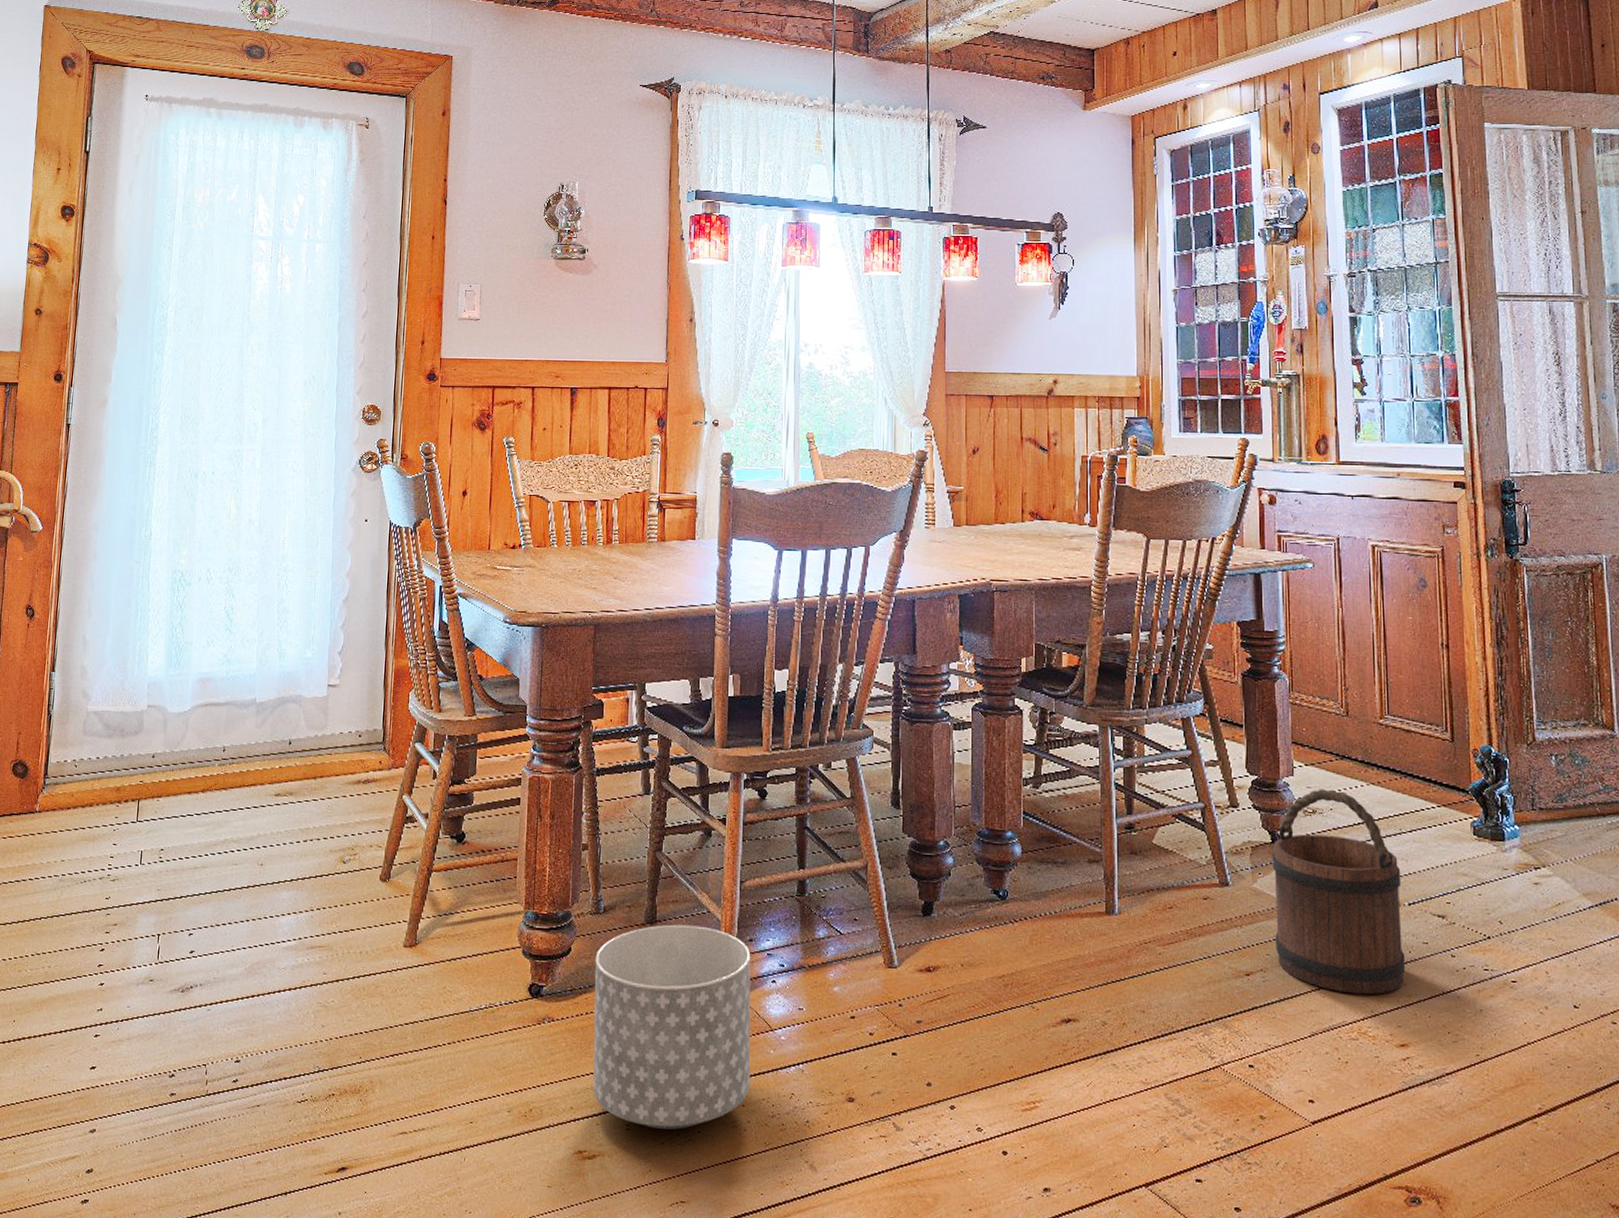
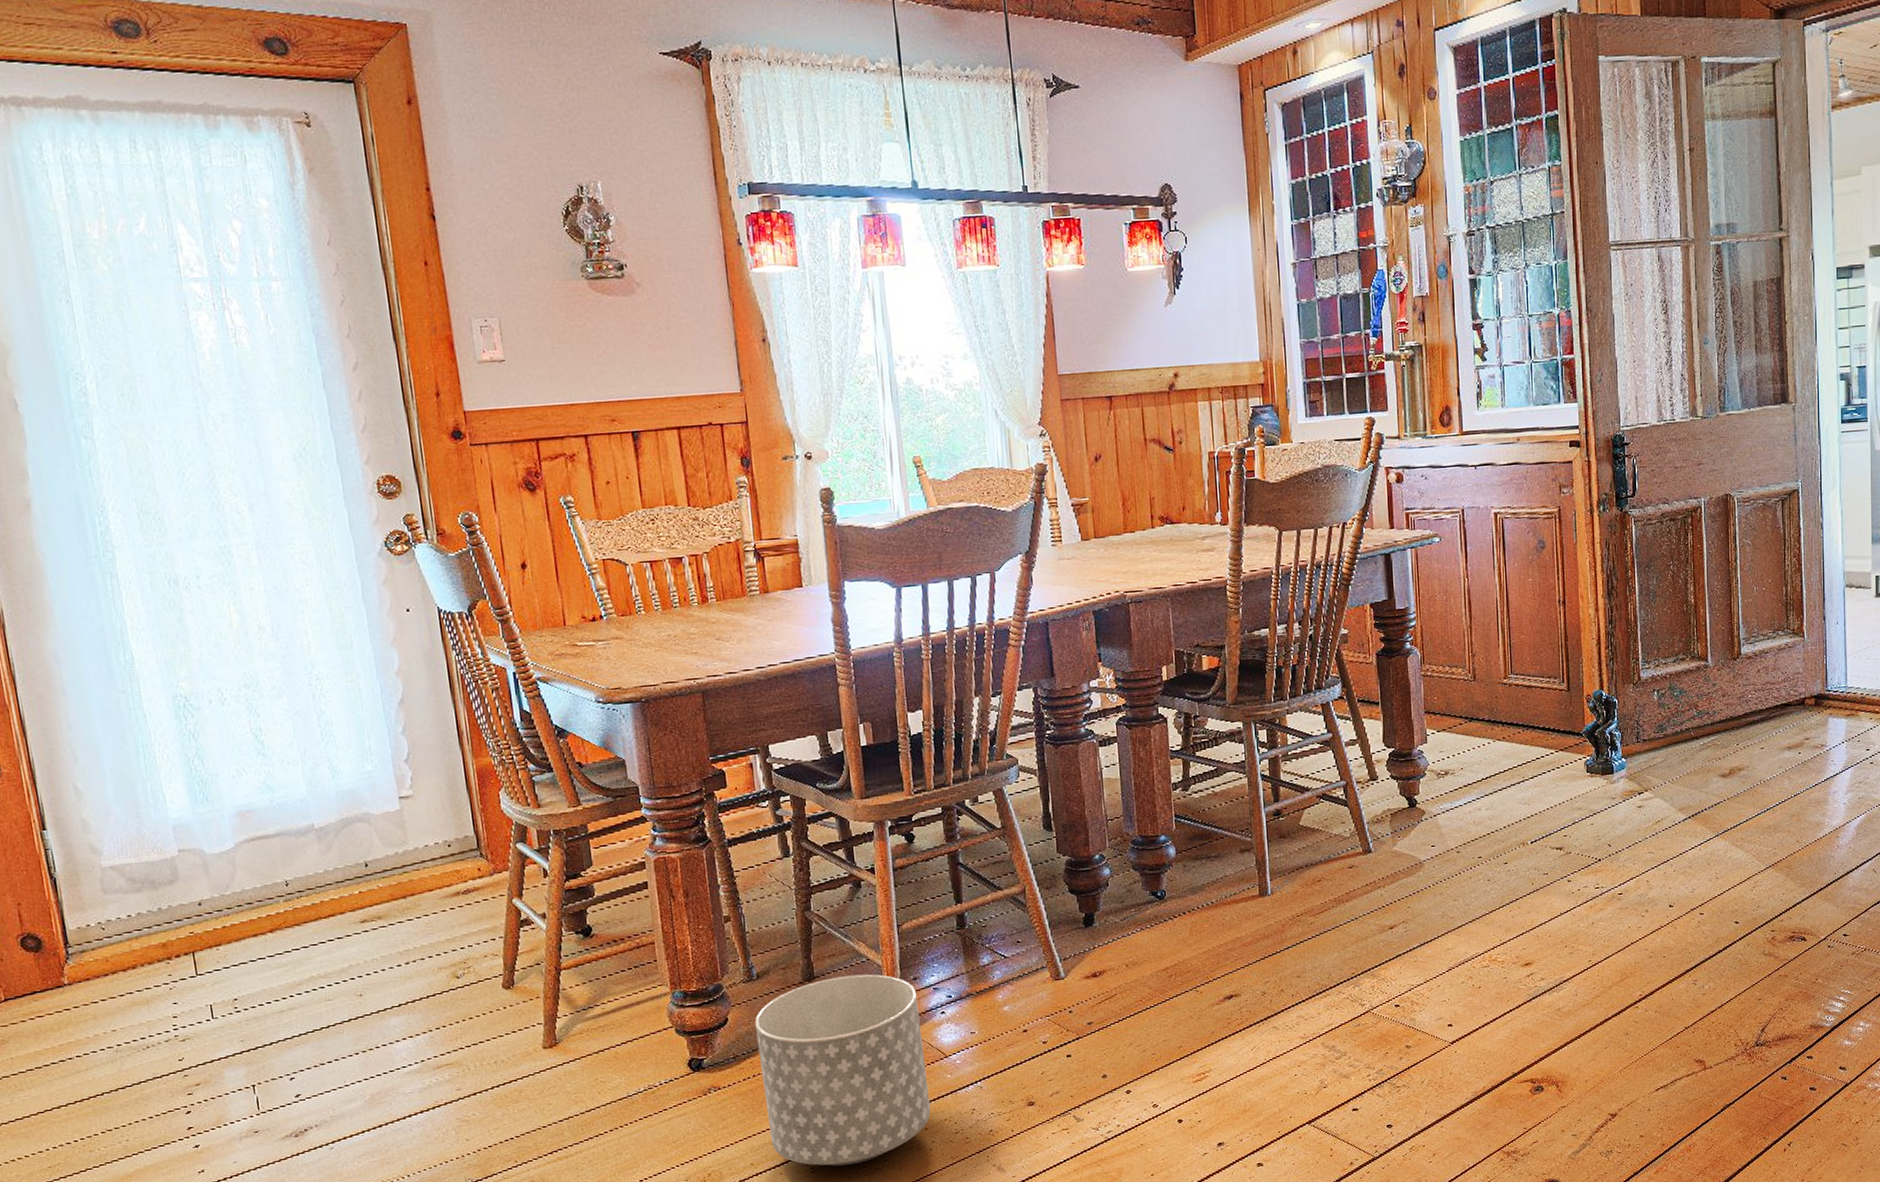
bucket: present [1272,789,1406,995] -> none [1409,750,1529,929]

